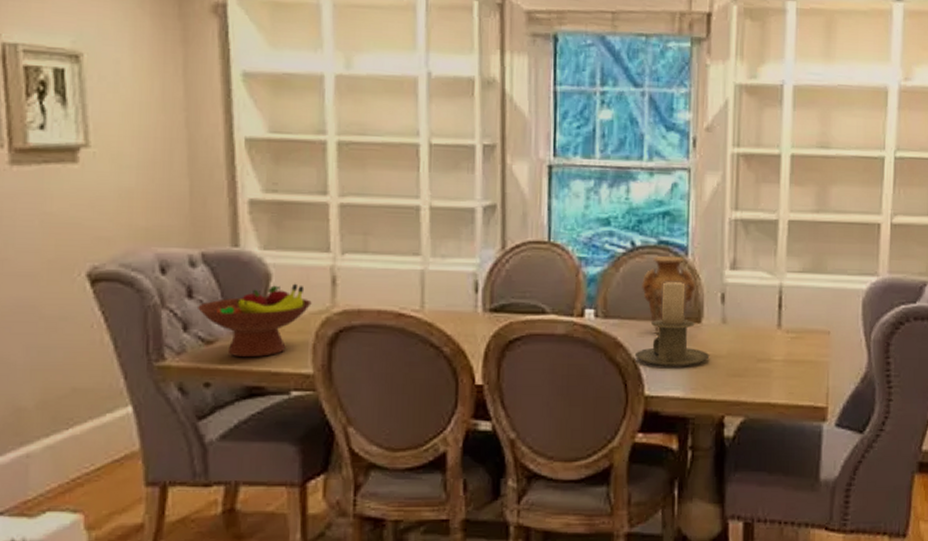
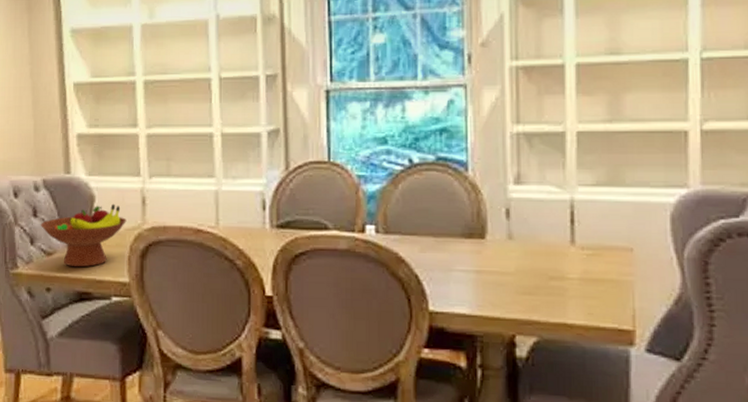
candle holder: present [634,282,710,368] -> none [417,198,496,284]
vase: present [640,255,696,335] -> none [420,171,478,251]

